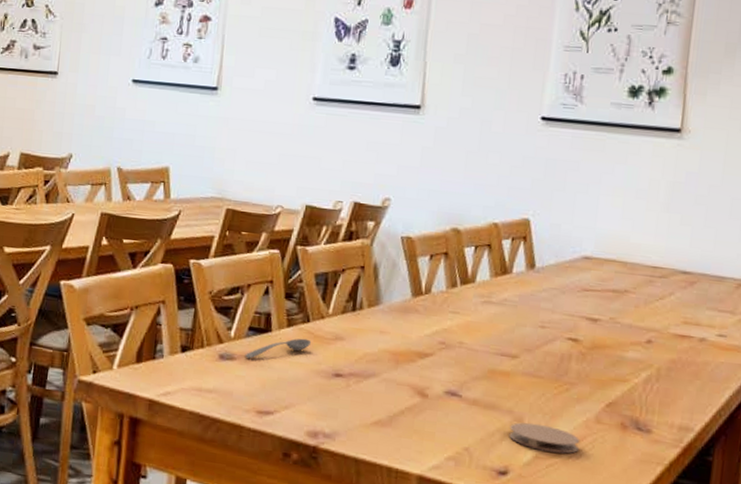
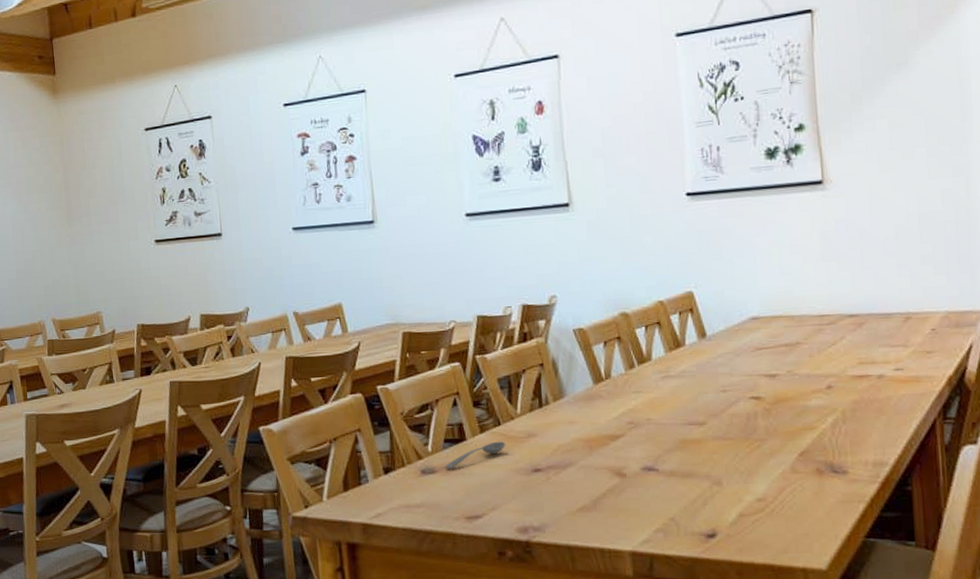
coaster: present [509,422,581,454] -> none [710,483,781,508]

